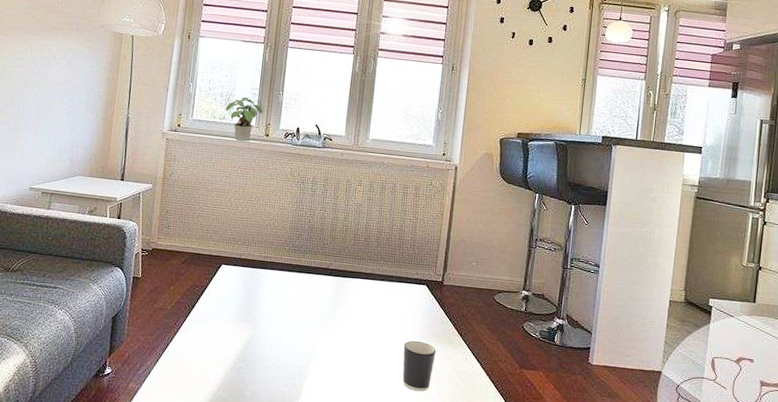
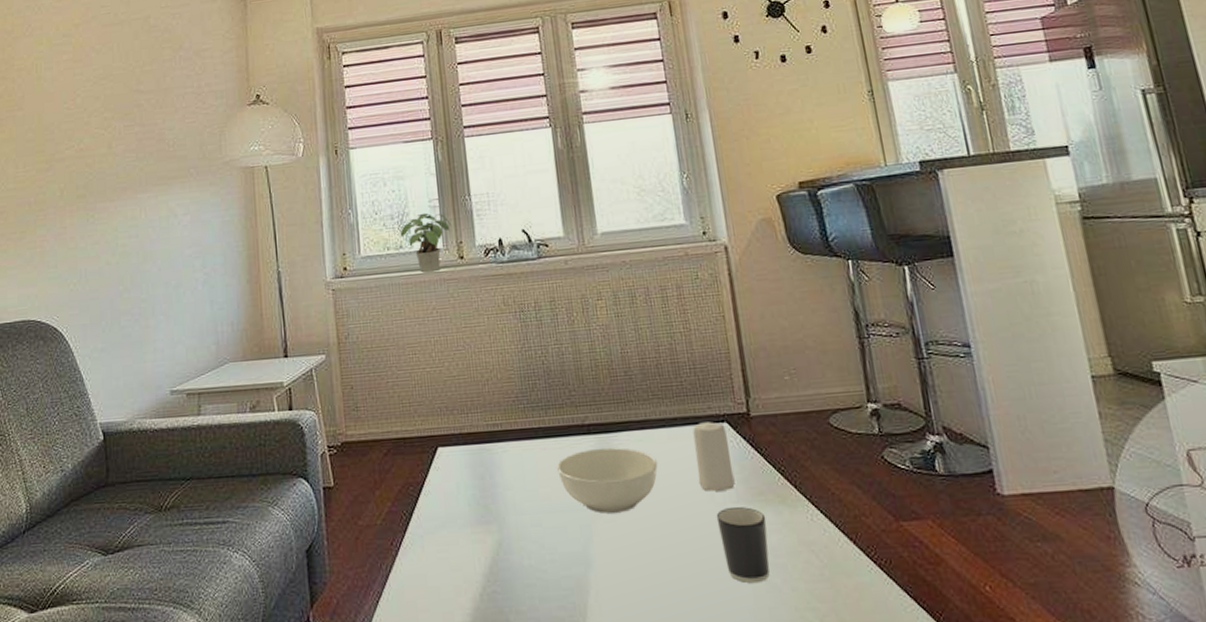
bowl: none [303,285,374,331] -> present [557,447,658,514]
candle: none [397,282,425,330] -> present [692,422,735,491]

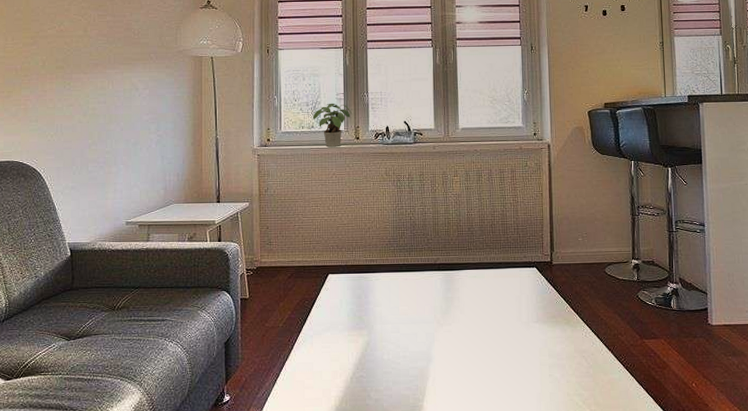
bowl: present [557,447,658,514] -> none [414,280,485,326]
candle: present [692,422,735,491] -> none [512,266,537,314]
mug: present [716,506,770,583] -> none [521,325,555,376]

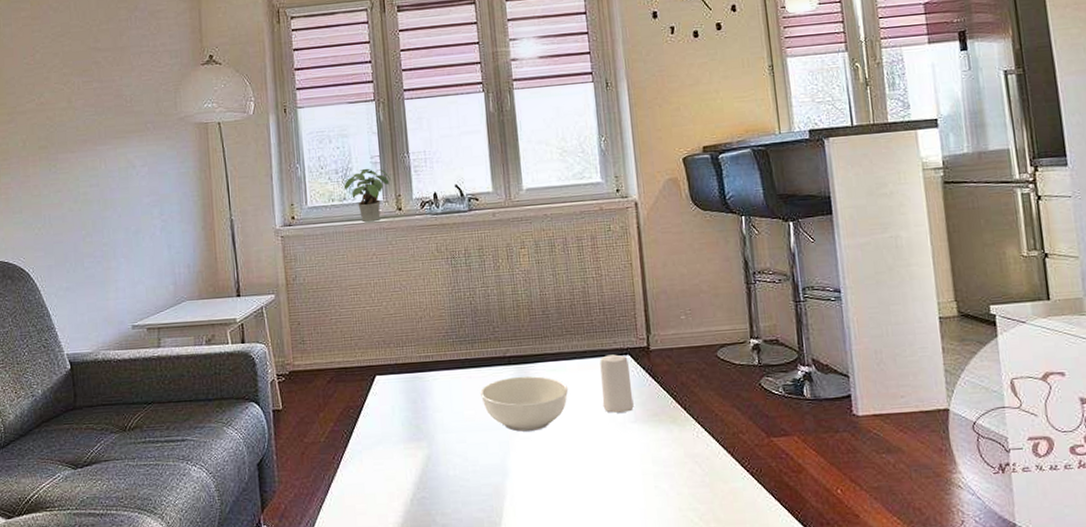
bowl: none [414,280,485,326] -> present [481,376,569,432]
candle: none [512,266,537,314] -> present [599,354,634,413]

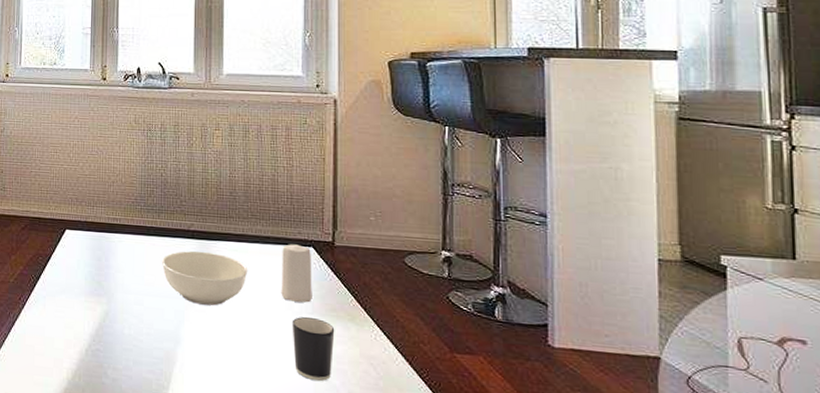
potted plant: present [343,168,392,223] -> none [55,38,100,88]
mug: none [616,425,660,488] -> present [292,316,335,381]

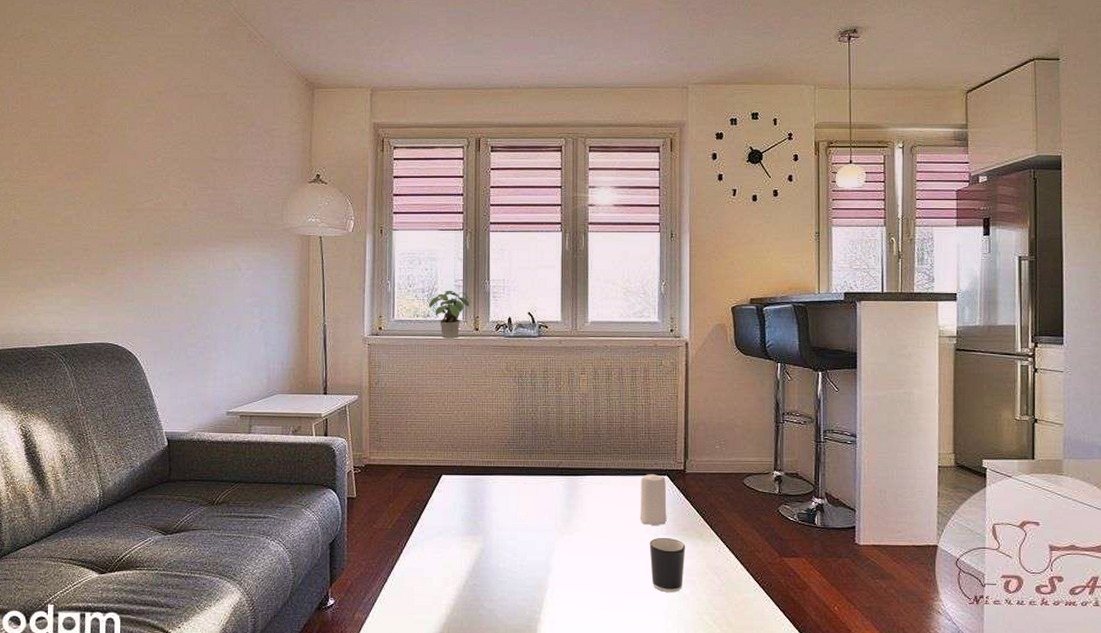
potted plant: none [55,38,100,88] -> present [428,290,472,339]
bowl: present [162,250,248,306] -> none [534,486,611,535]

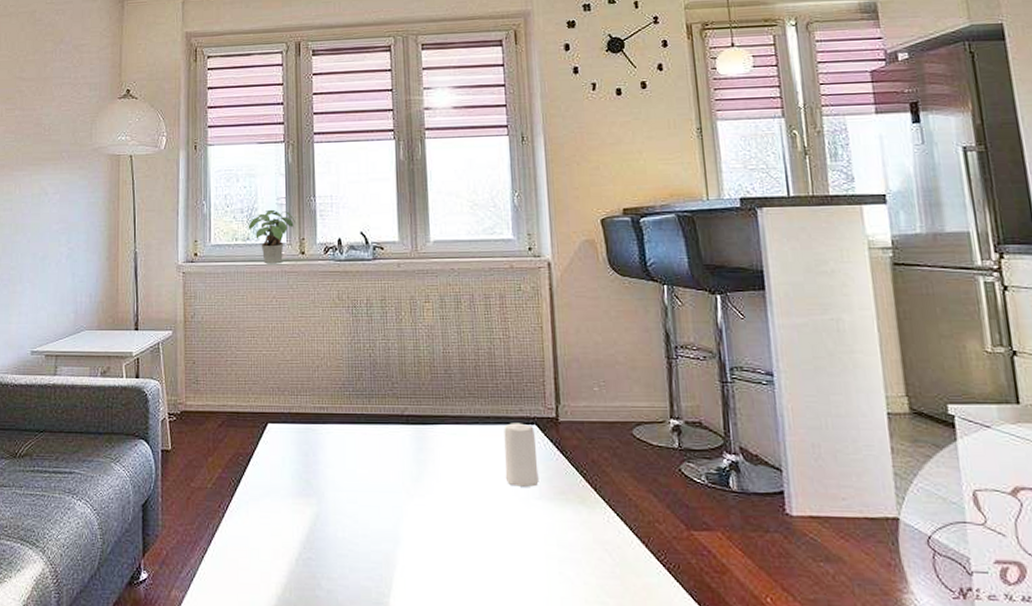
mug: present [649,537,686,592] -> none [519,502,566,573]

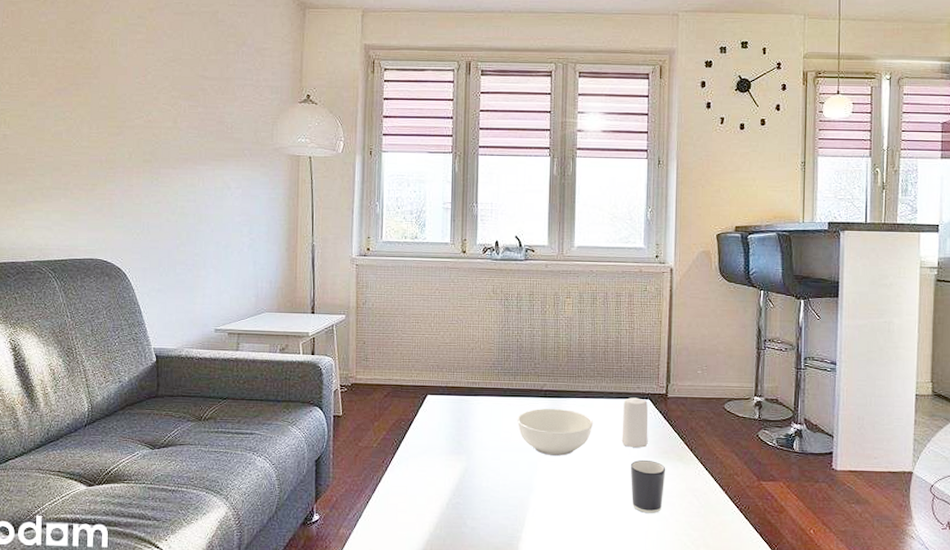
potted plant: present [248,209,297,264] -> none [416,212,460,261]
bowl: none [375,437,469,498] -> present [517,408,594,456]
mug: none [519,502,566,573] -> present [630,459,666,513]

